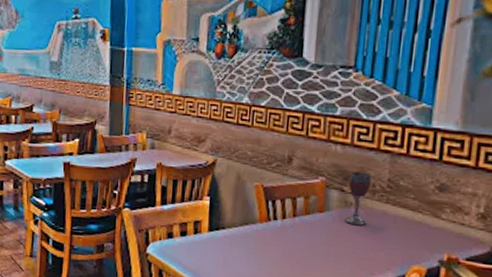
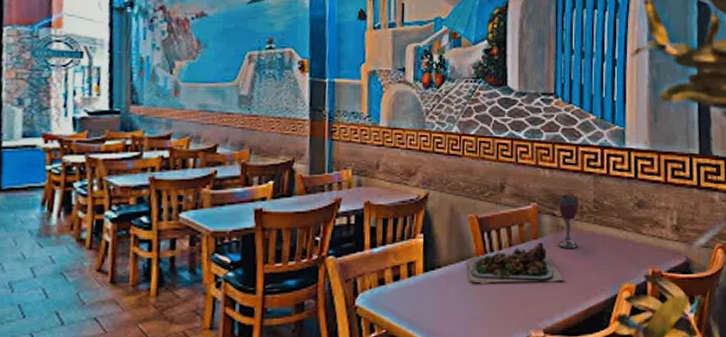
food platter: none [249,215,349,255] -> present [466,242,565,284]

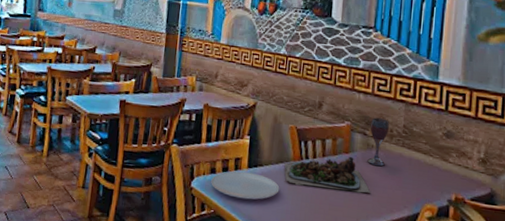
plate: none [380,277,463,311] -> present [211,171,280,200]

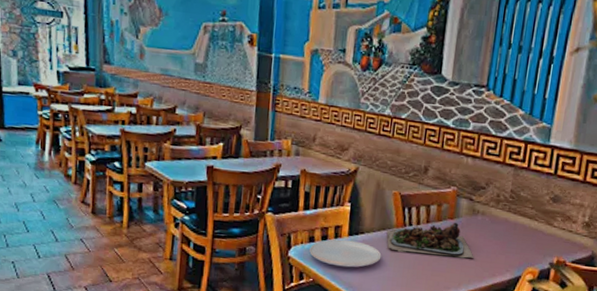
cup: present [367,117,390,166] -> none [472,182,497,231]

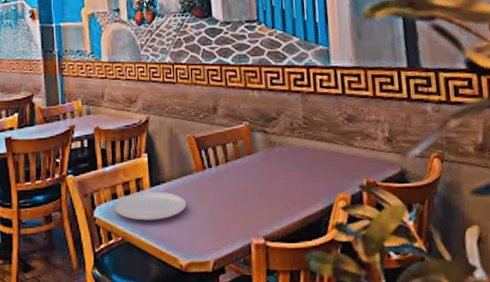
food platter: present [386,222,474,259] -> none [187,157,280,196]

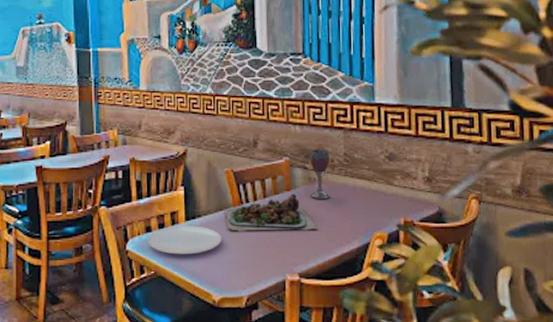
food platter: none [187,157,280,196] -> present [224,193,318,231]
cup: none [269,113,290,162] -> present [309,149,330,199]

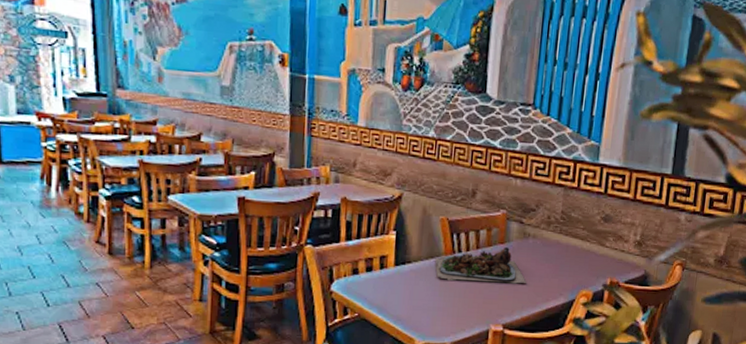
plate: present [148,226,222,255] -> none [353,270,431,300]
cup: present [309,149,330,199] -> none [523,204,548,255]

